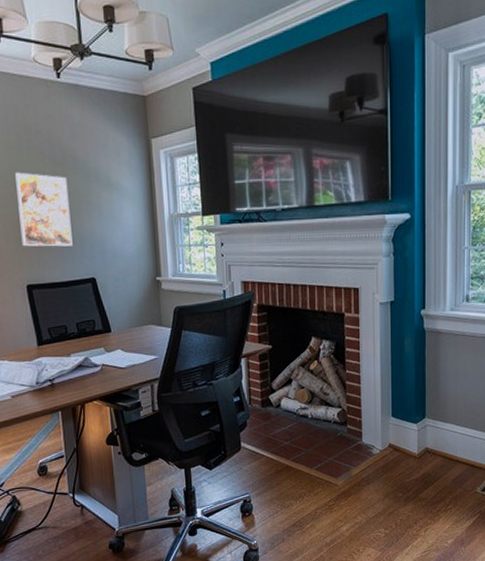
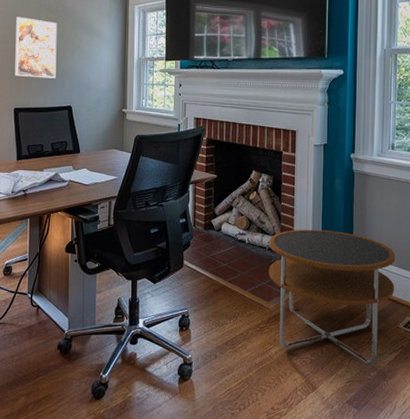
side table: none [335,396,472,533] -> present [269,229,396,365]

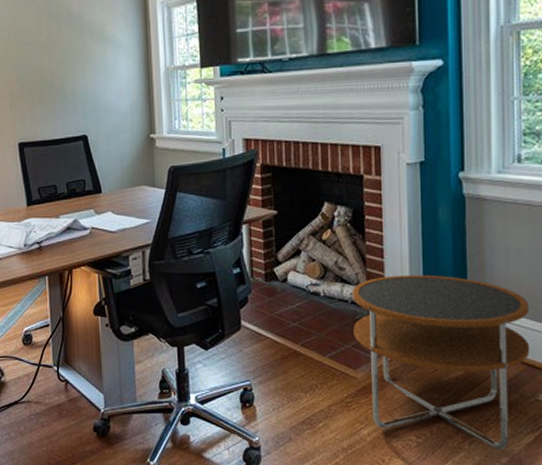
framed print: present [15,16,57,79] -> none [11,28,65,104]

